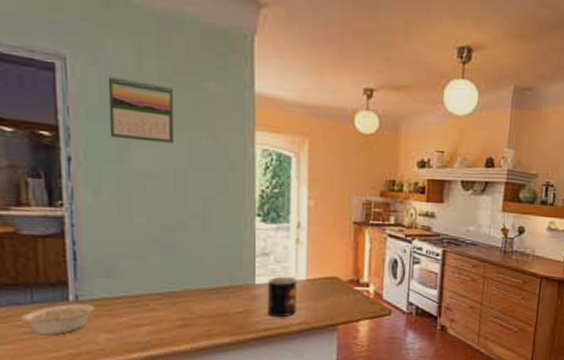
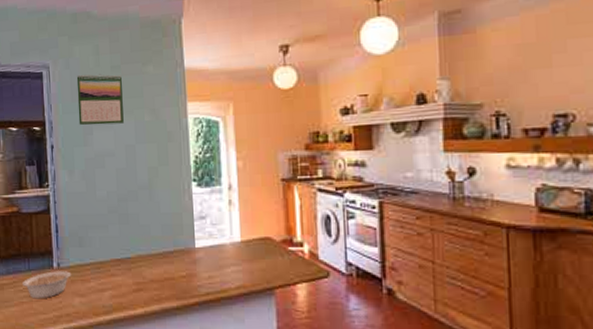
mug: present [268,276,298,318] -> none [206,238,235,282]

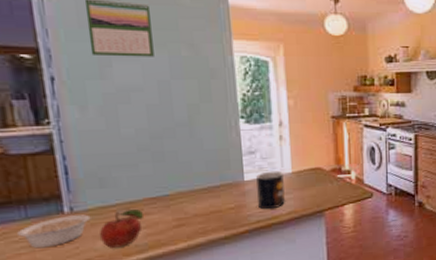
fruit: none [76,269,111,306] -> present [99,208,144,248]
mug: none [206,238,235,282] -> present [256,170,286,210]

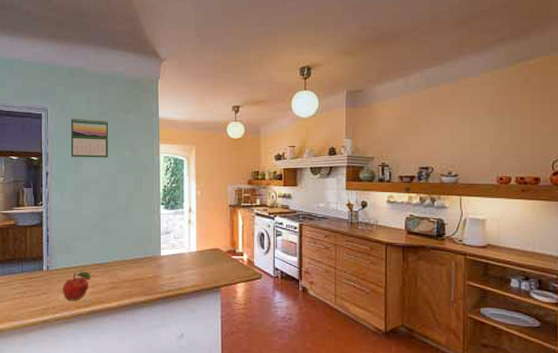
legume: present [17,214,95,249] -> none [16,273,61,295]
mug: present [256,170,286,210] -> none [170,249,191,282]

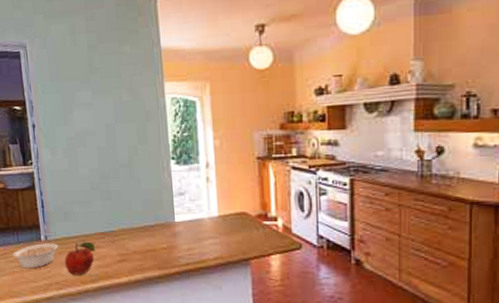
legume: none [16,273,61,295] -> present [13,243,61,269]
calendar: present [70,118,108,158] -> none [54,53,103,105]

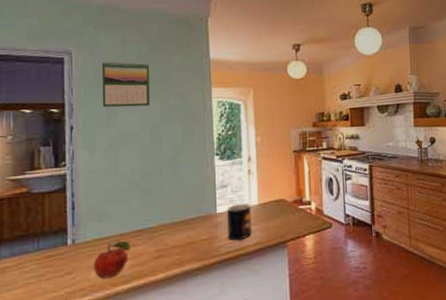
legume: present [13,243,61,269] -> none [29,246,91,278]
calendar: none [54,53,103,105] -> present [101,61,150,108]
mug: none [186,213,213,253] -> present [227,203,253,241]

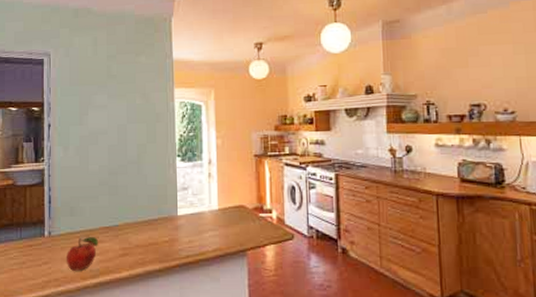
calendar: present [101,61,150,108] -> none [75,62,117,107]
mug: present [227,203,253,241] -> none [188,207,213,245]

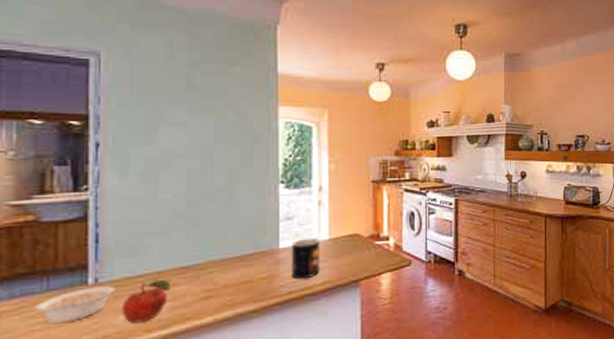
legume: none [13,239,64,266] -> present [35,286,119,324]
mug: none [188,207,213,245] -> present [292,237,321,280]

